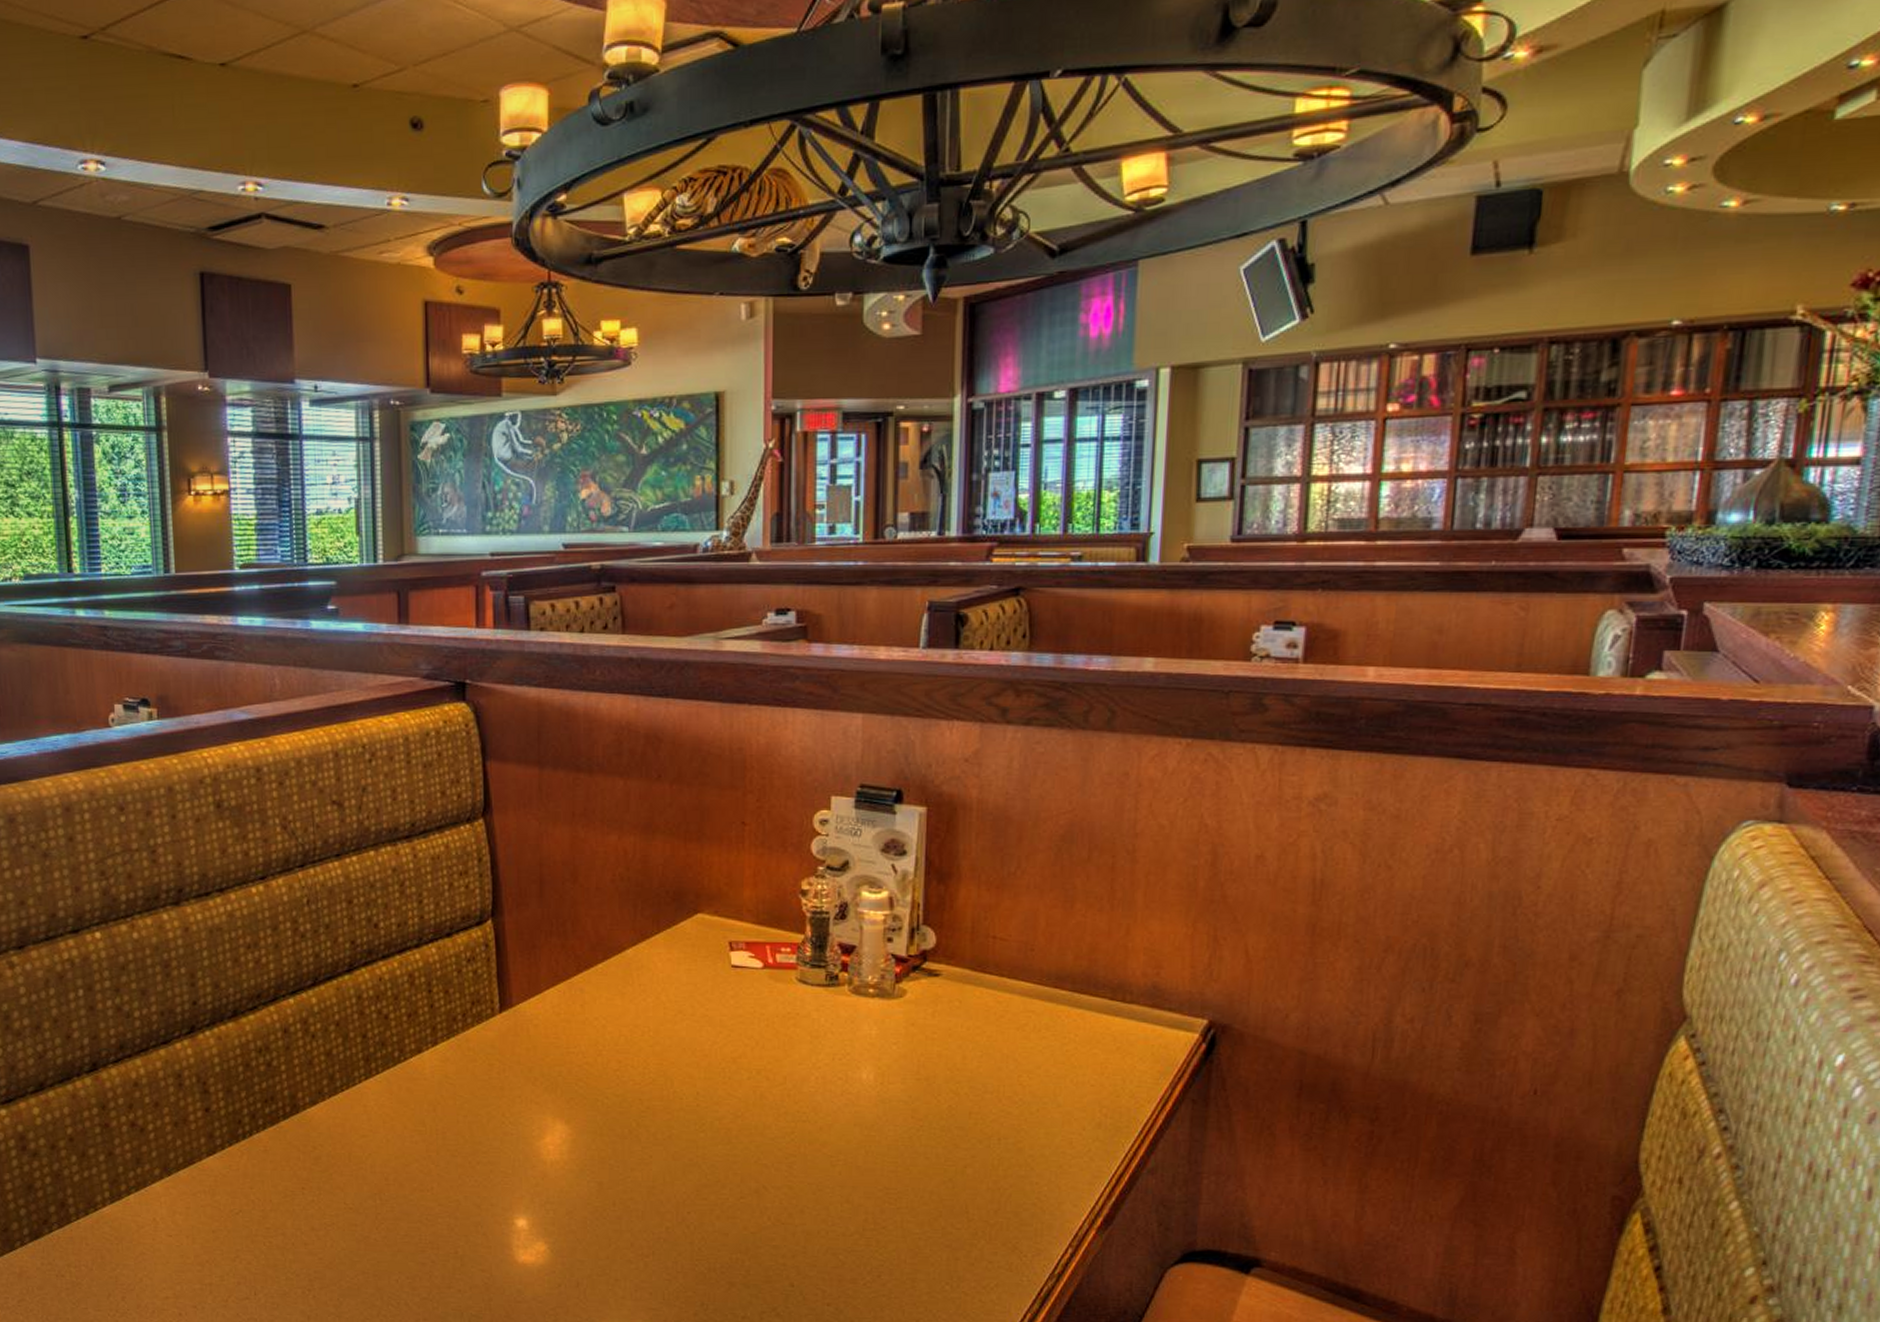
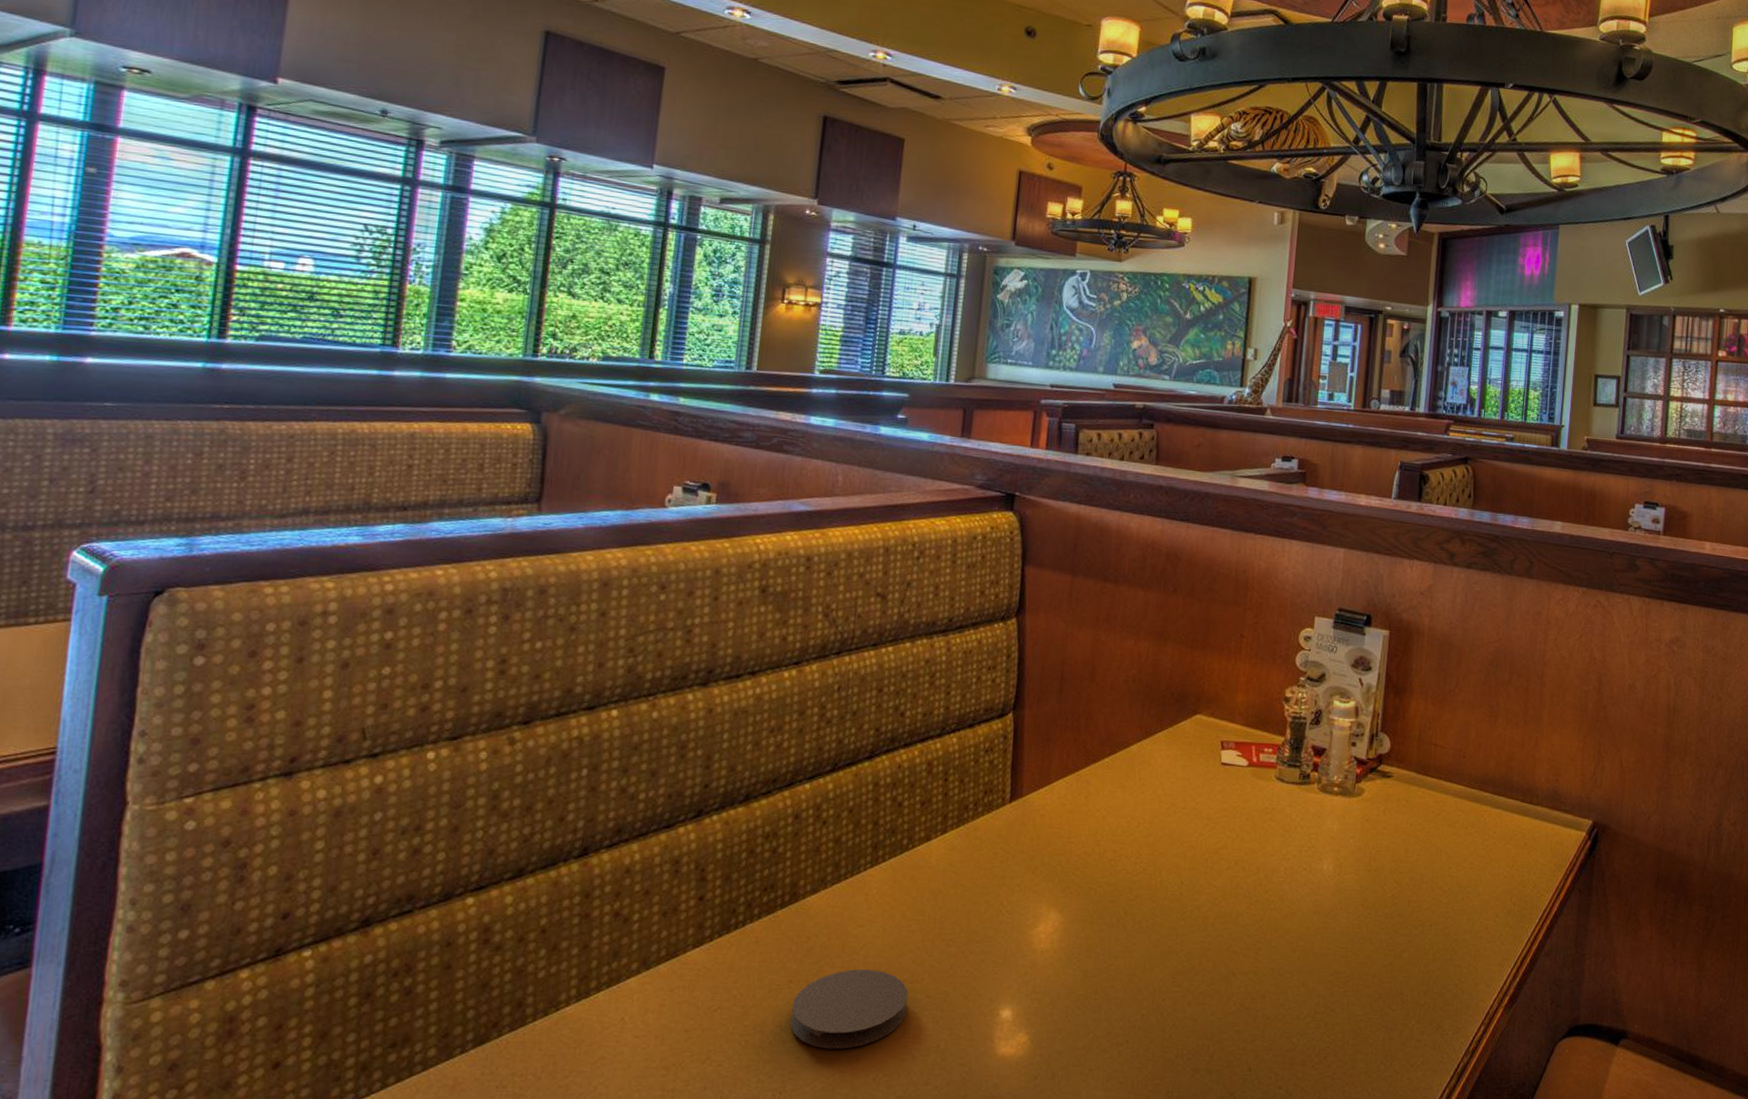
coaster: none [308,1178,420,1252] -> present [790,969,908,1049]

